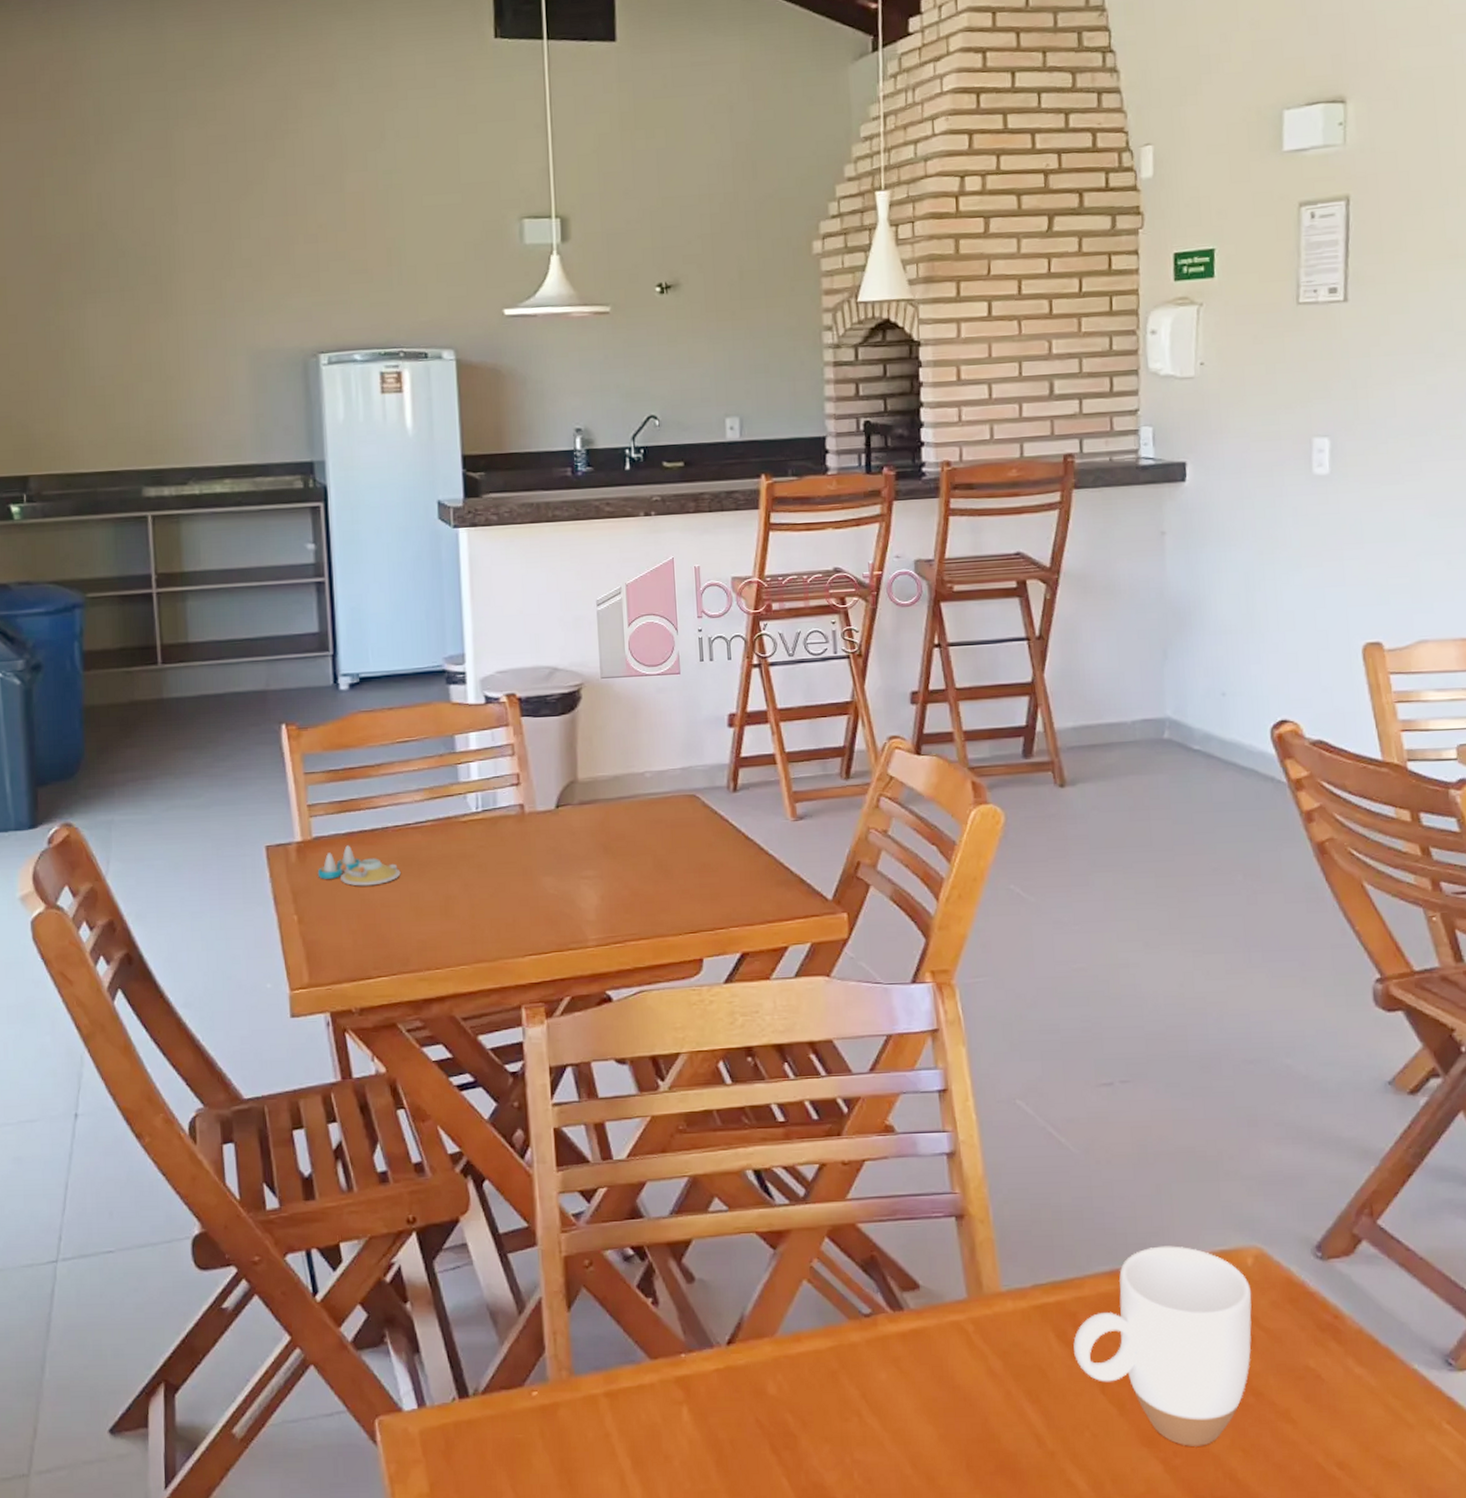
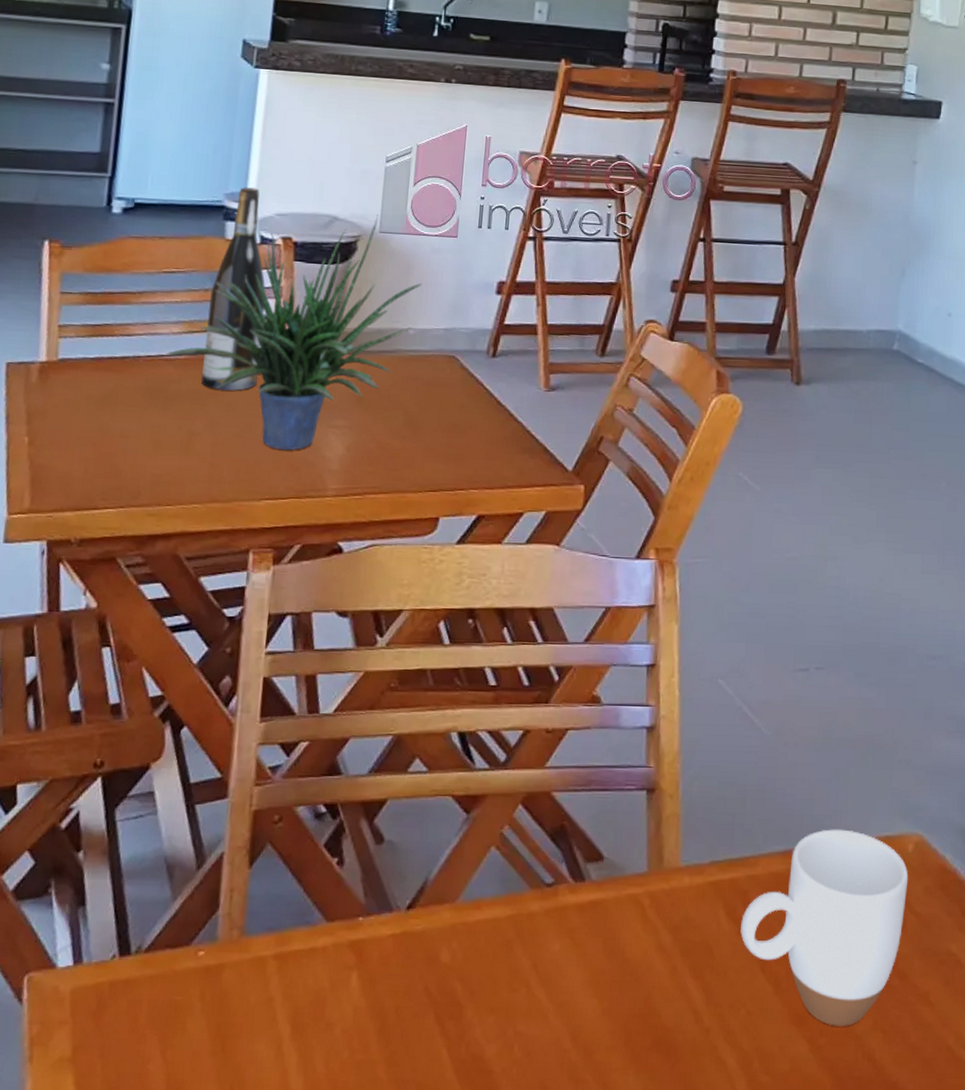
salt and pepper shaker set: present [317,845,401,886] -> none [57,370,146,414]
potted plant: none [413,660,652,906] -> present [167,214,423,451]
wine bottle: none [445,648,503,852] -> present [201,187,266,391]

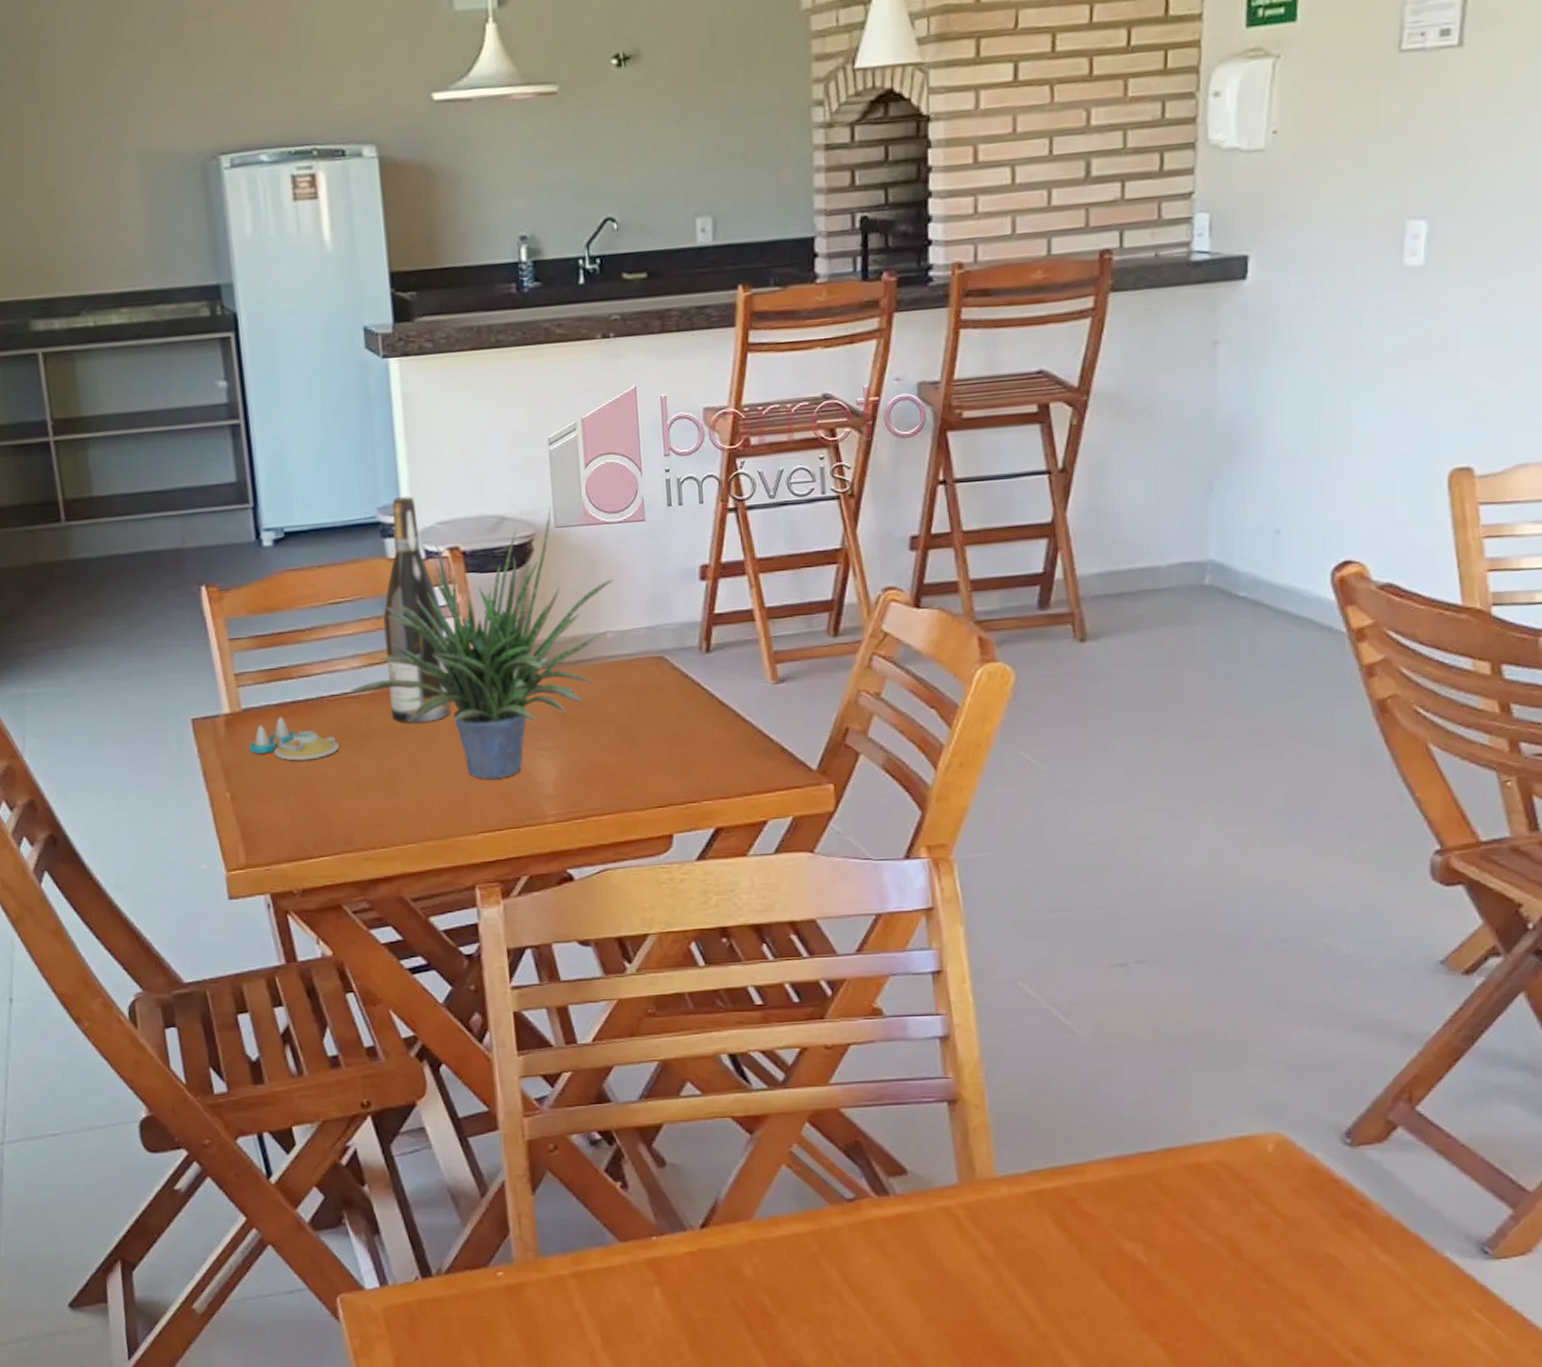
salt and pepper shaker set: none [57,370,146,414] -> present [248,717,339,761]
mug: present [740,829,909,1026] -> none [1072,1132,1271,1331]

